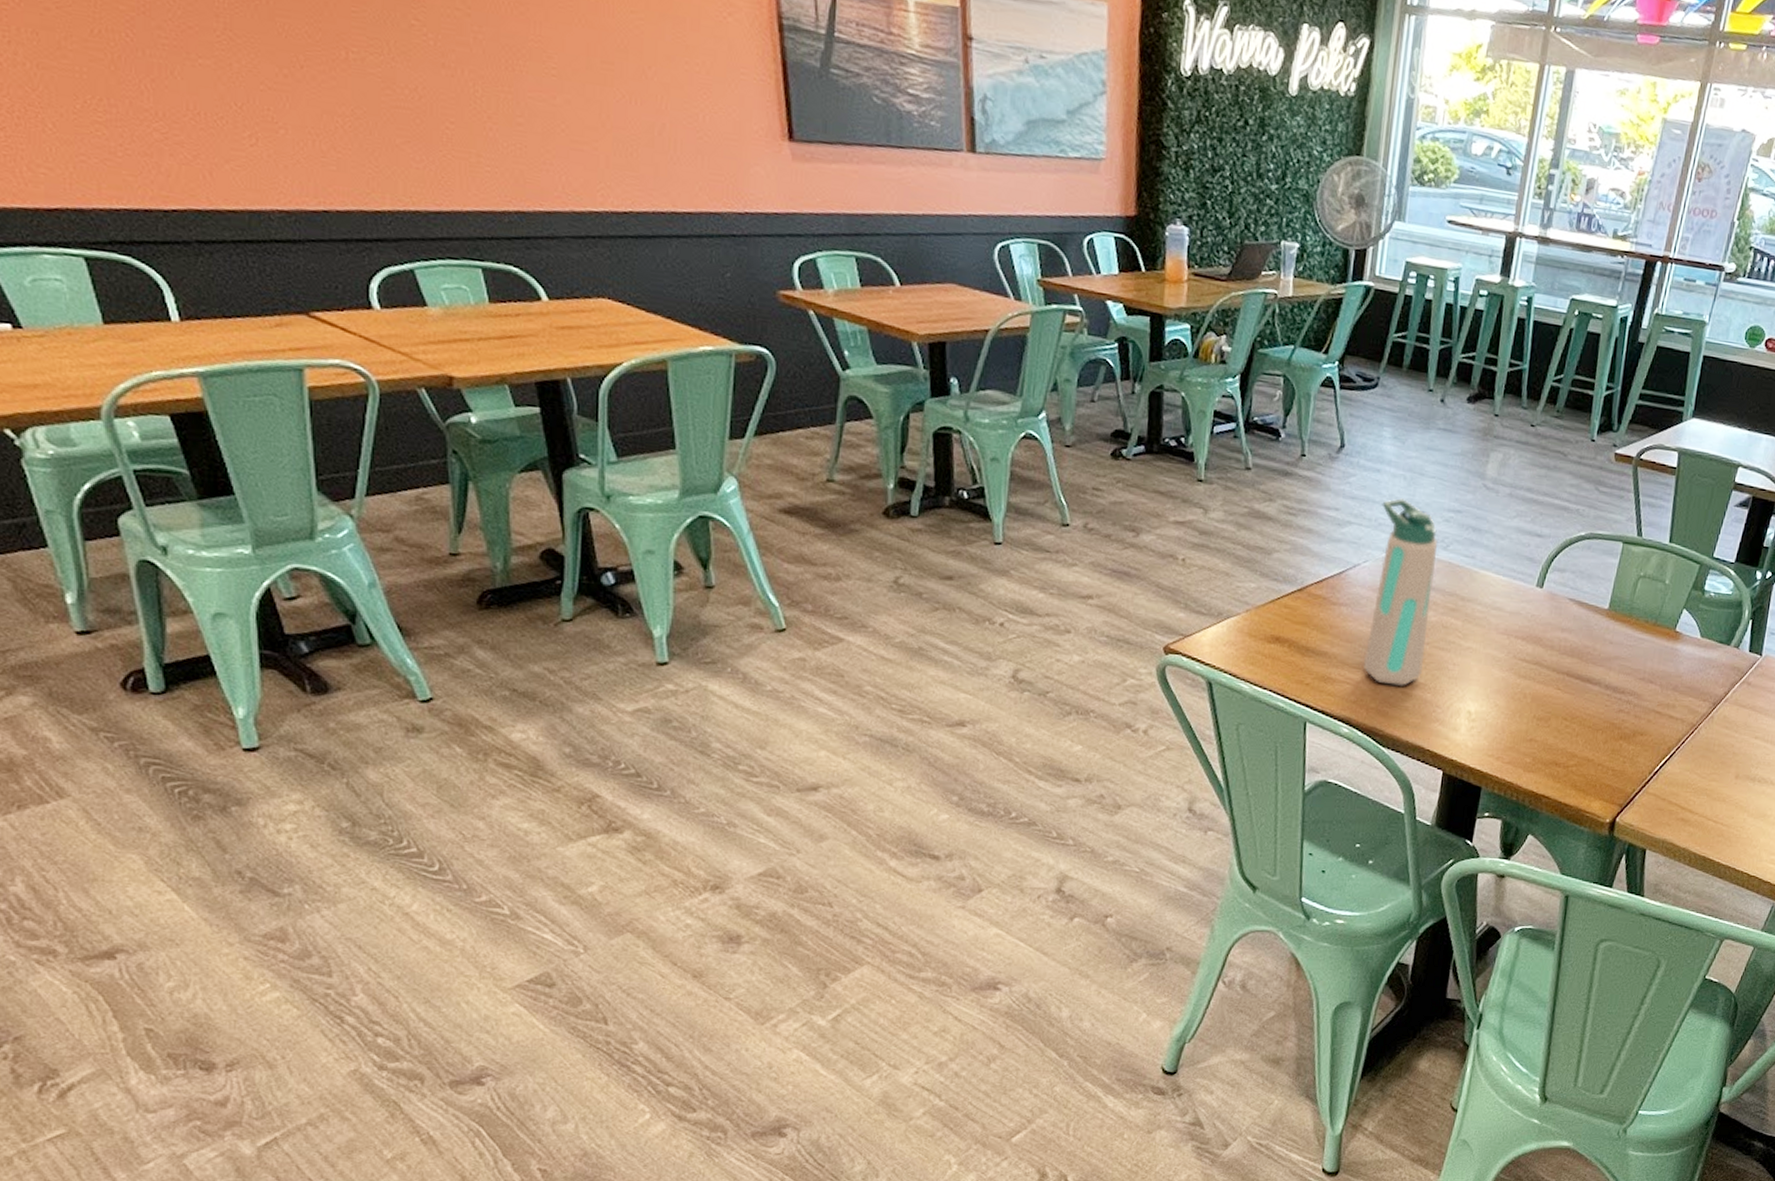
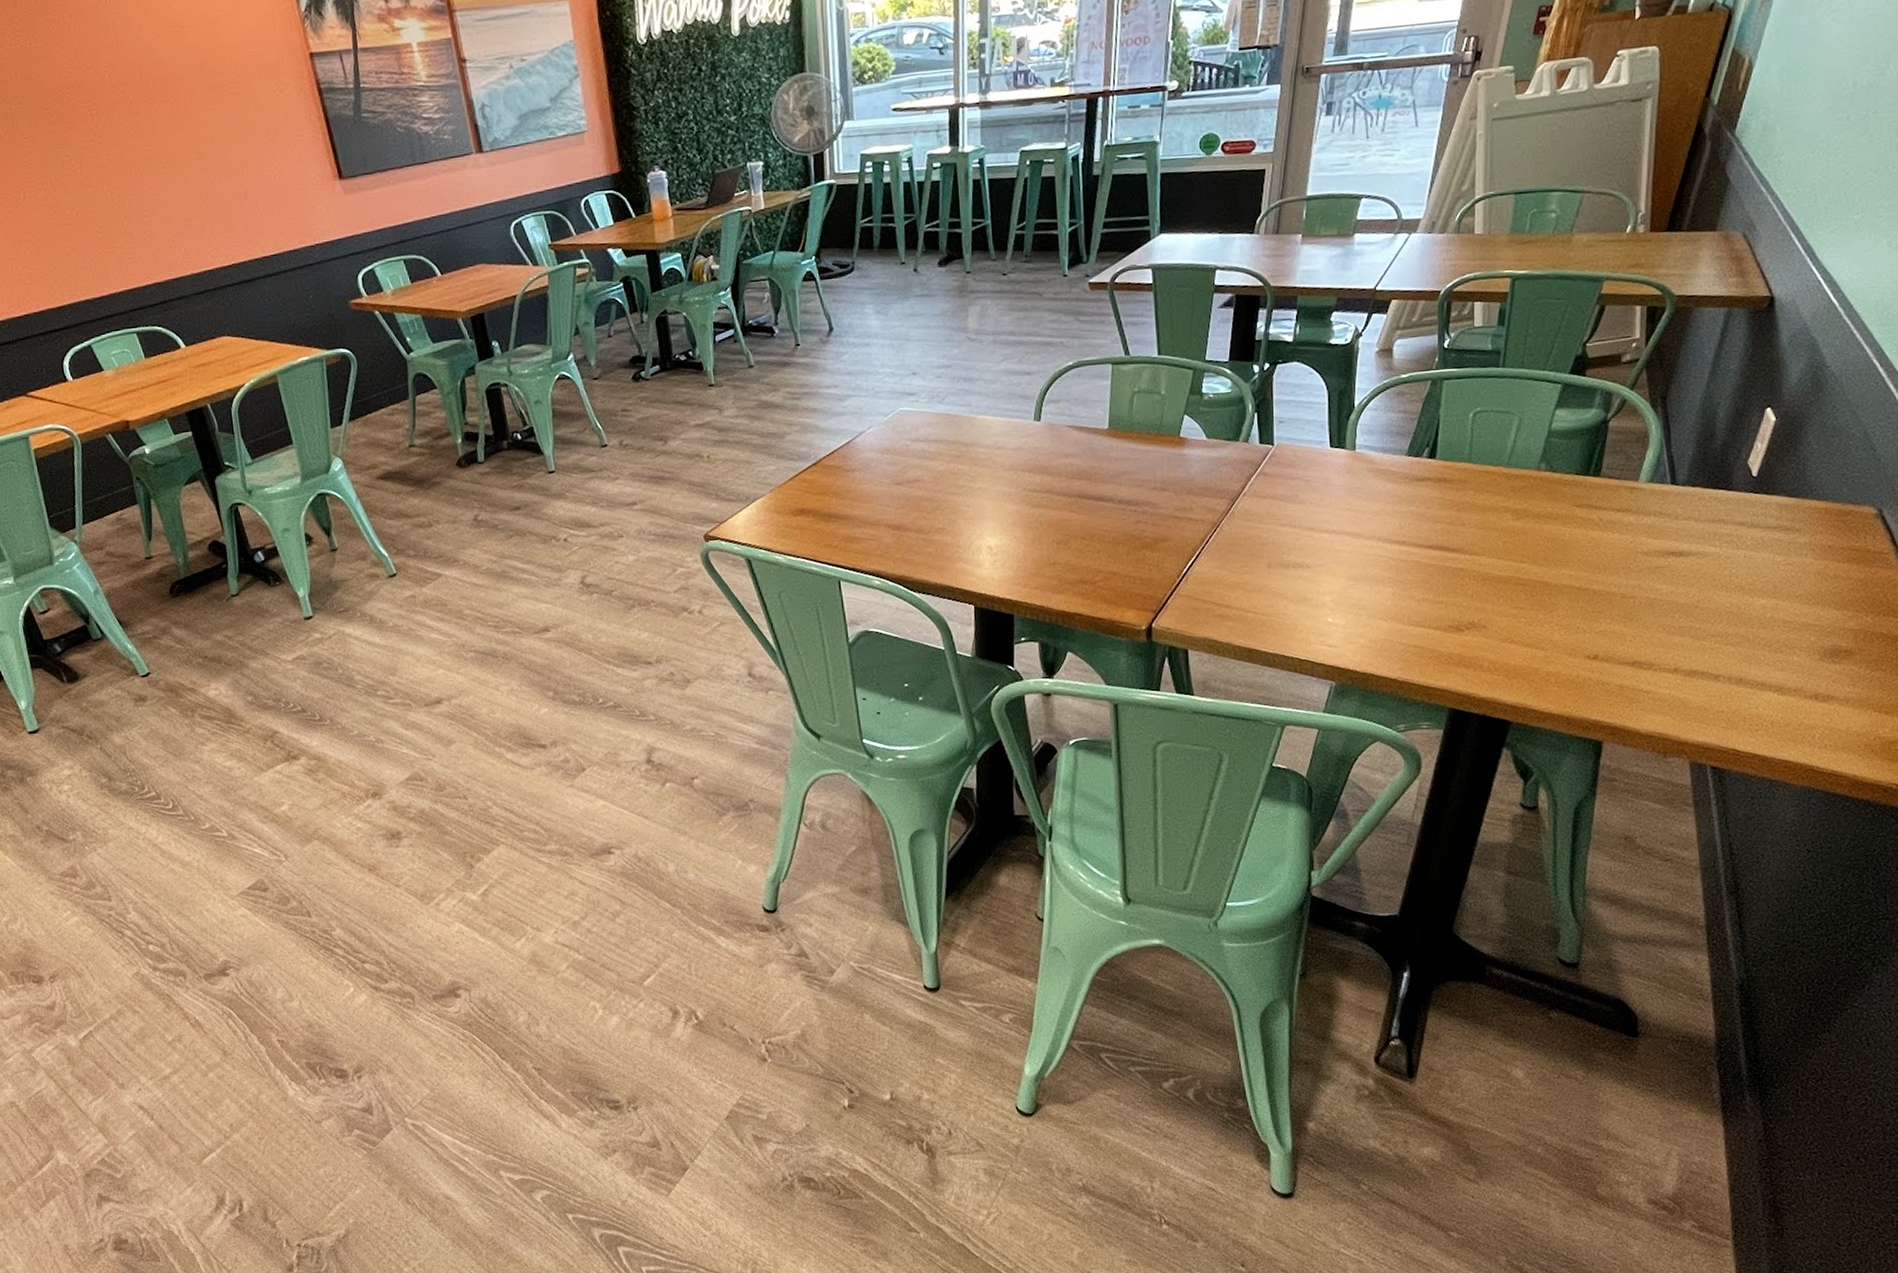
water bottle: present [1363,498,1438,686] -> none [875,365,939,535]

